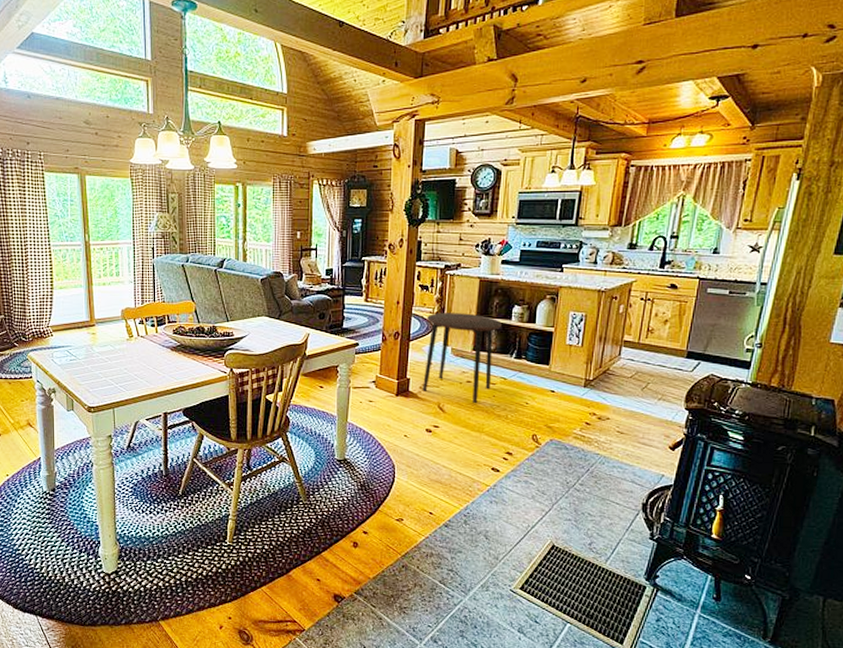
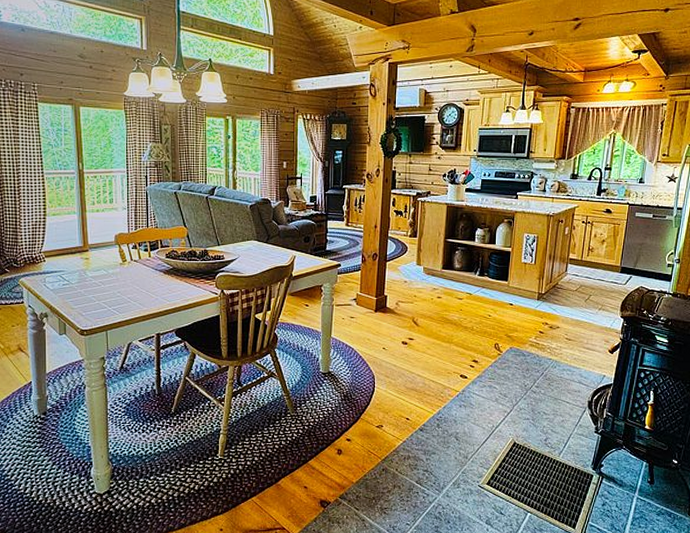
side table: present [423,313,503,403] -> none [399,235,468,316]

